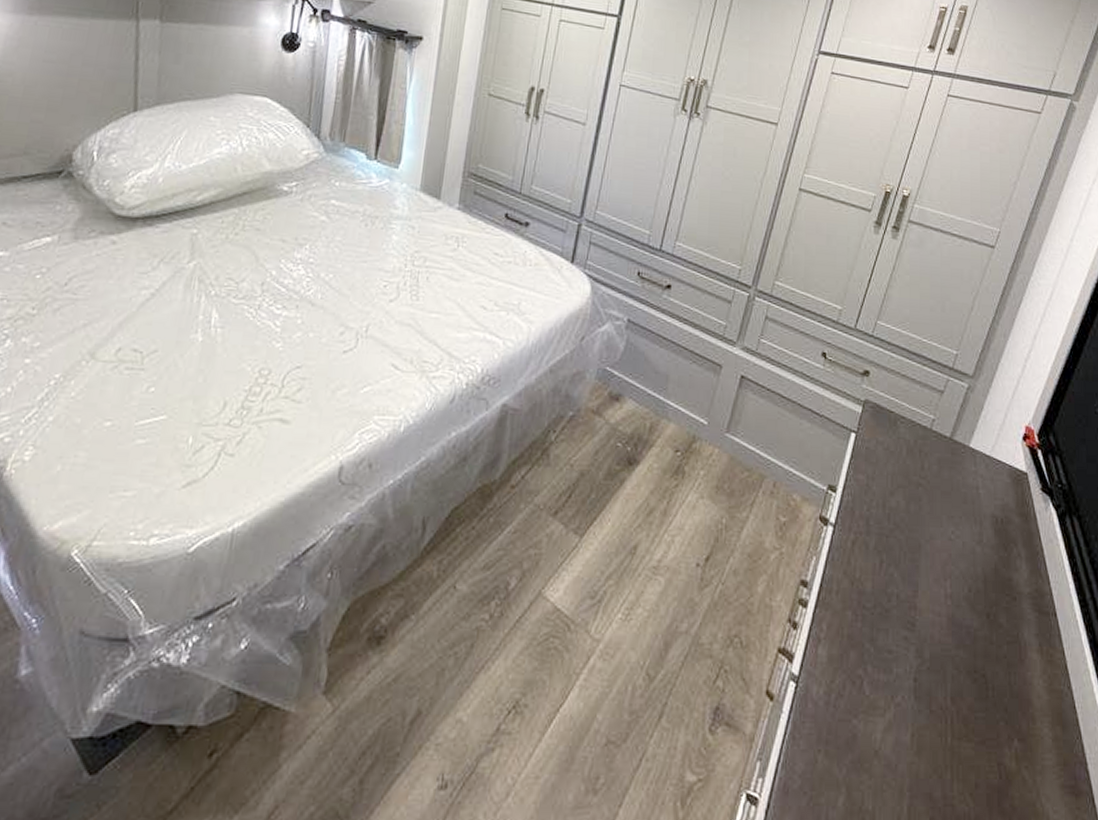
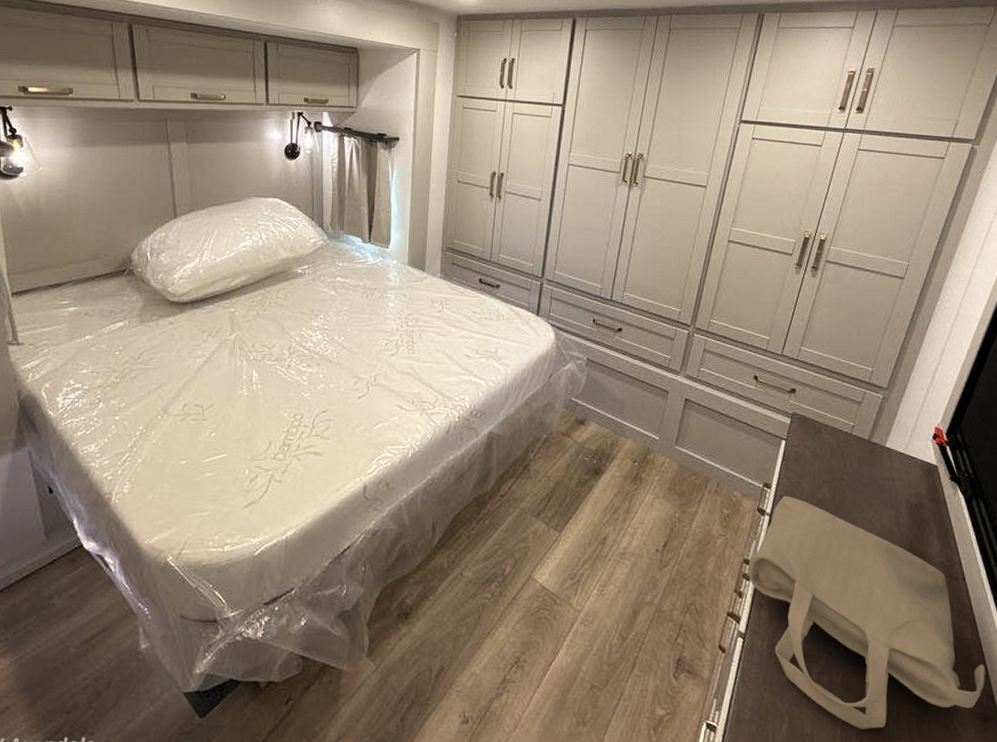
tote bag: none [805,501,1078,805] -> present [747,495,985,729]

